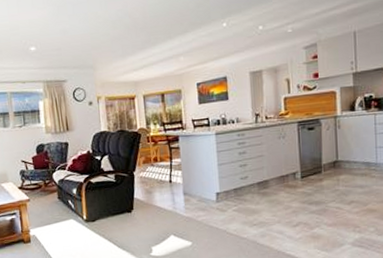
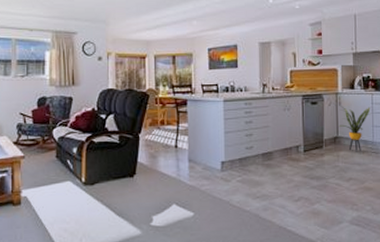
house plant: none [334,127,375,175] -> present [335,103,372,152]

